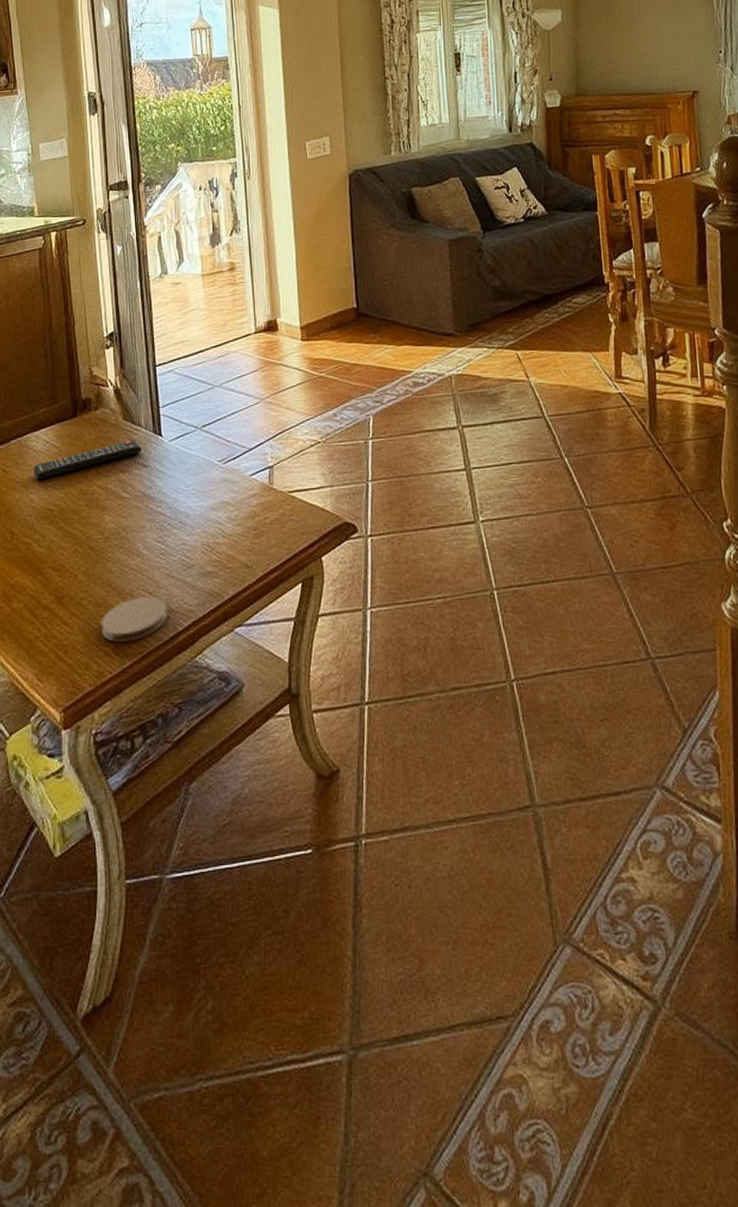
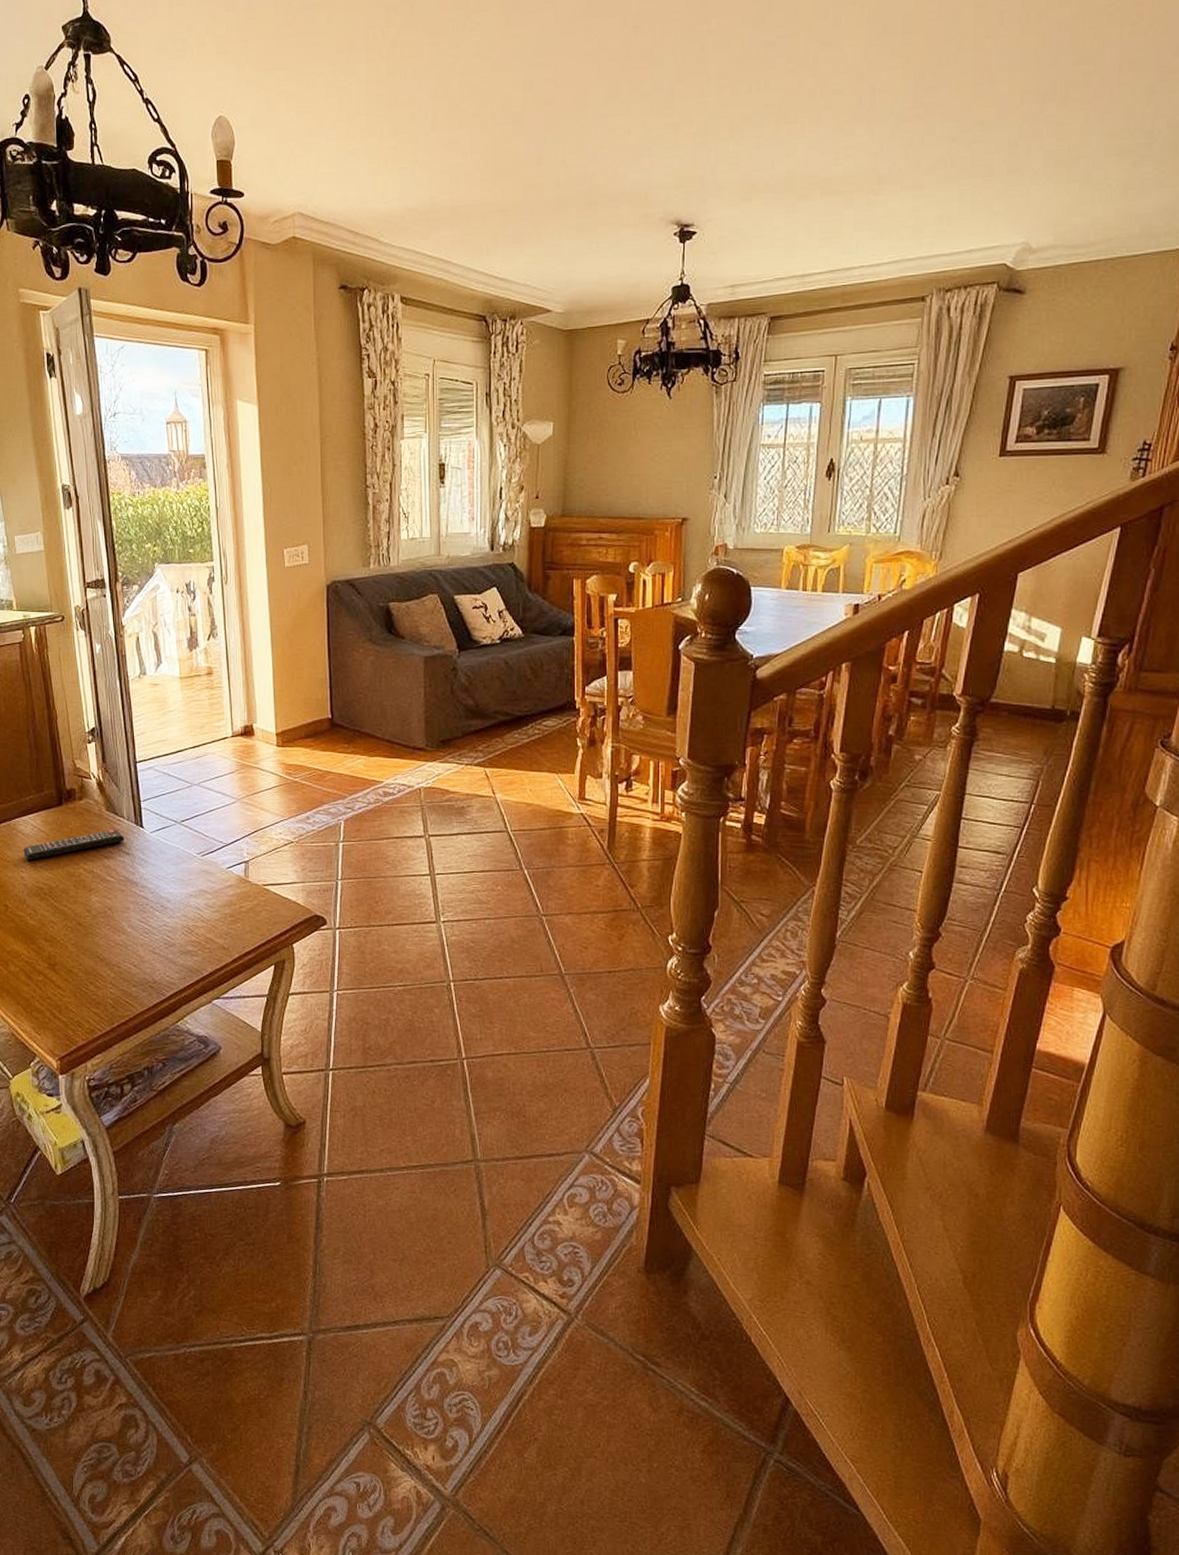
coaster: present [101,596,167,642] -> none [91,968,151,1006]

